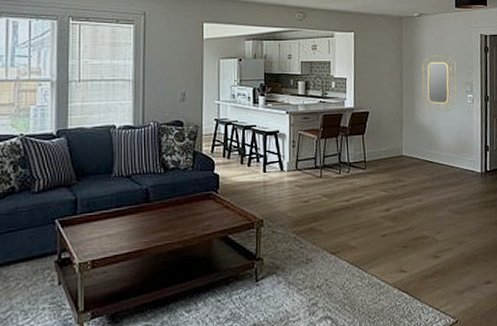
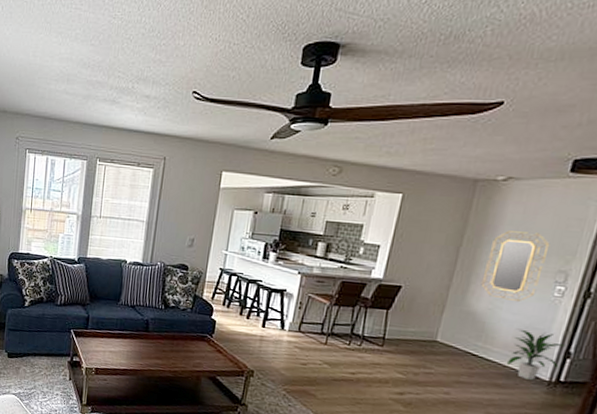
indoor plant: none [452,132,484,174] -> present [508,328,566,380]

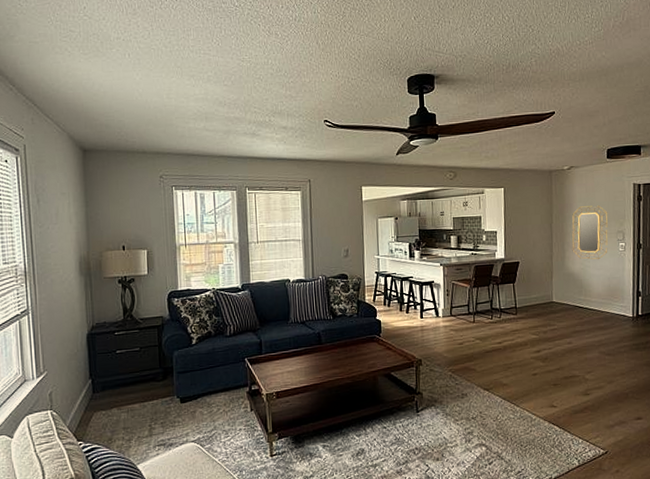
indoor plant: present [508,328,566,380] -> none [602,279,636,319]

